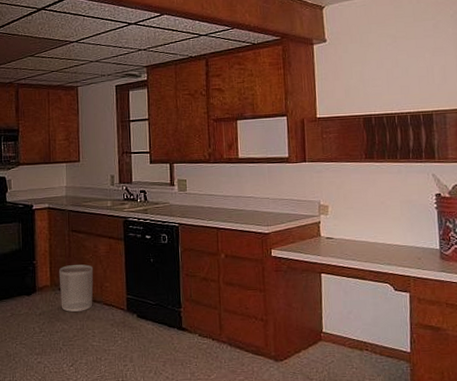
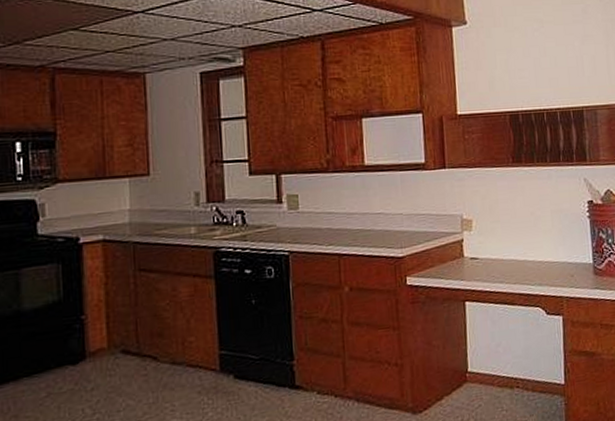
waste bin: present [59,264,94,312] -> none [121,314,172,382]

